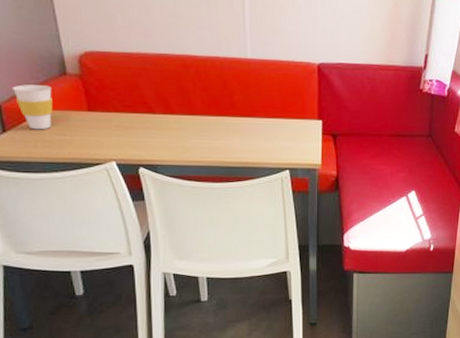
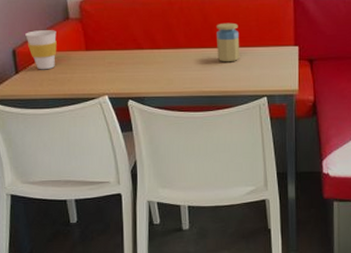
jar: none [237,91,262,133] -> present [217,22,240,63]

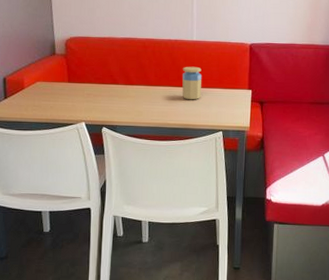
cup: present [25,30,57,70] -> none [16,62,43,97]

